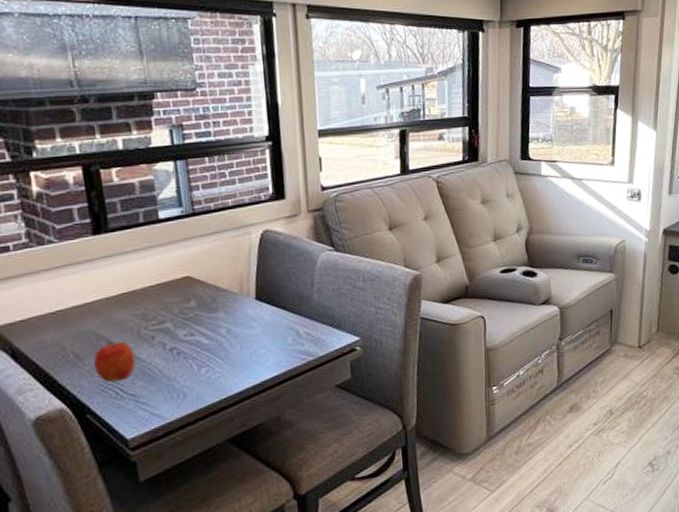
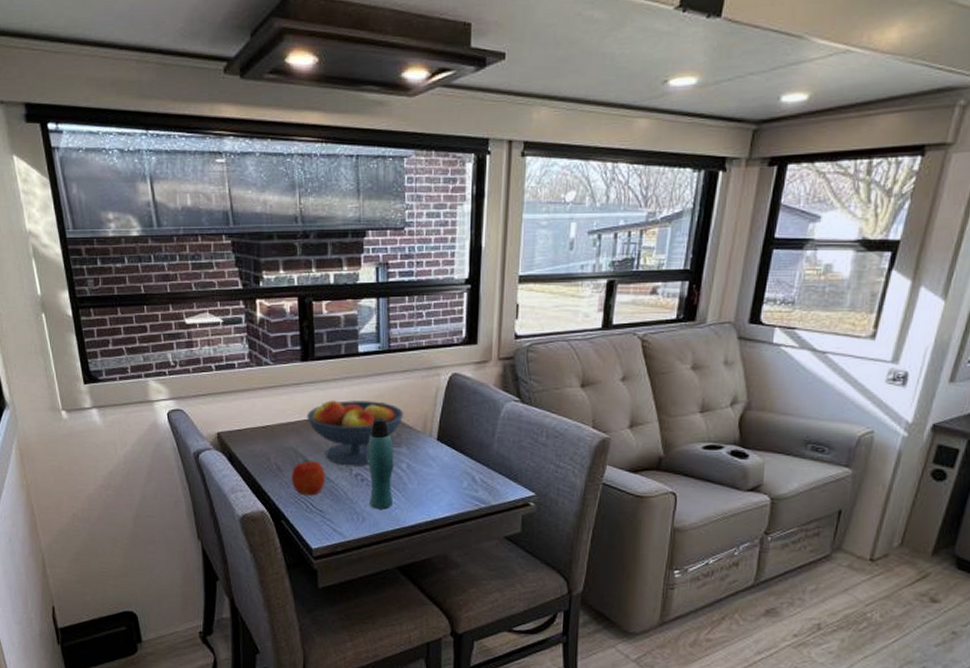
fruit bowl: none [105,267,218,341] -> present [306,400,404,466]
bottle: none [180,284,216,382] -> present [368,417,394,510]

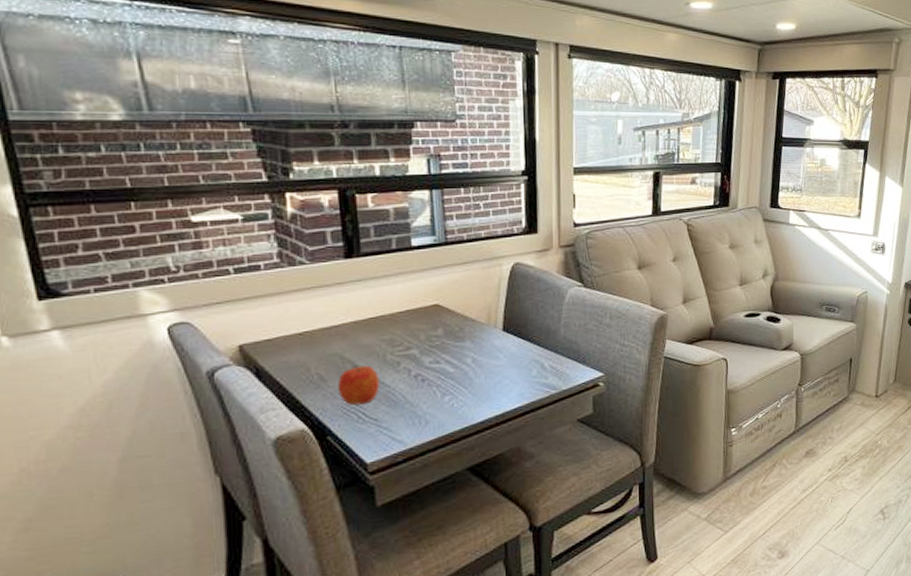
fruit bowl: present [306,400,404,466] -> none [353,295,466,367]
bottle: present [368,417,394,510] -> none [427,312,460,410]

